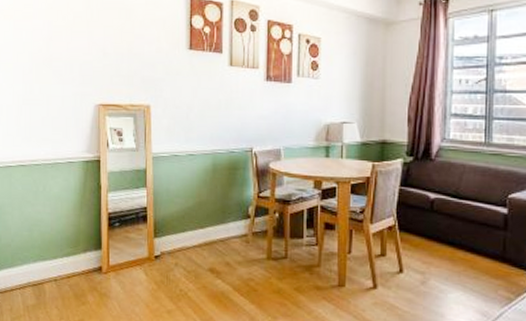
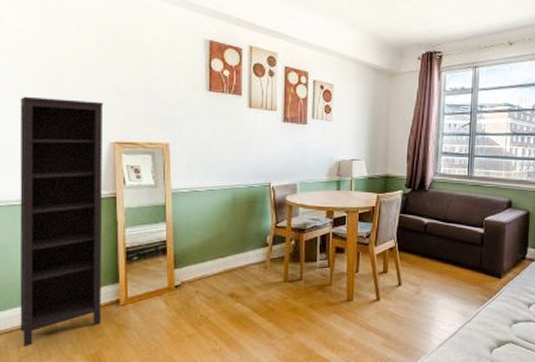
bookcase: none [13,60,90,309] -> present [19,96,104,348]

